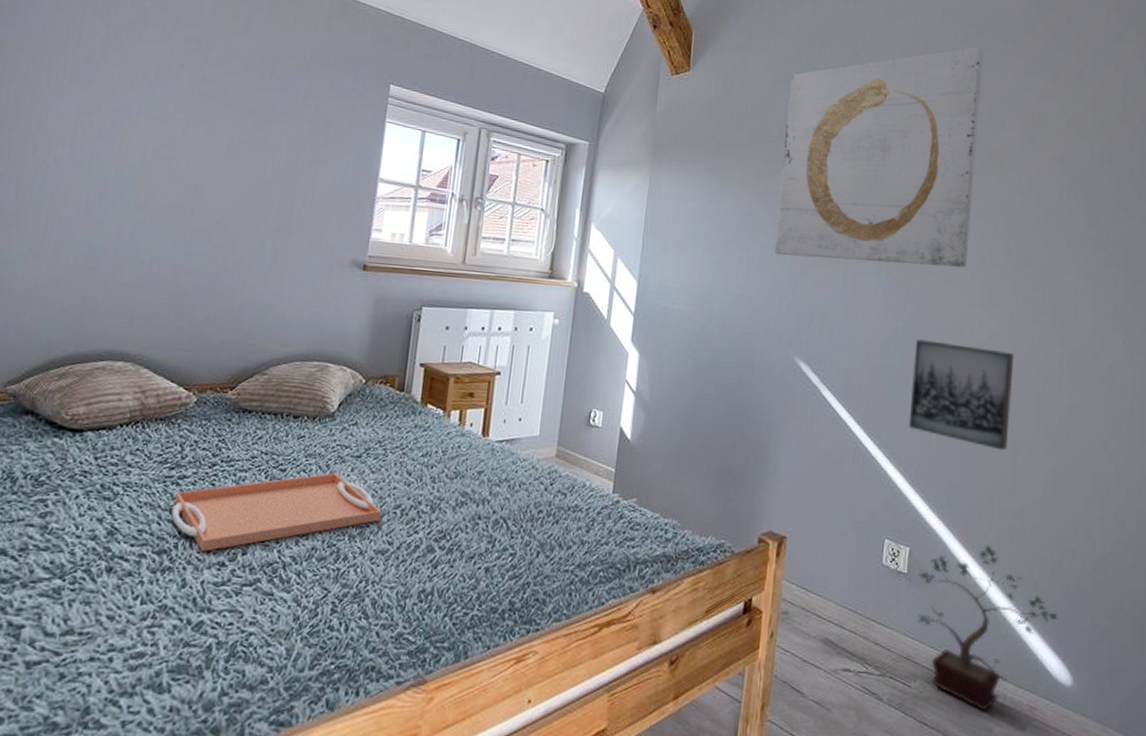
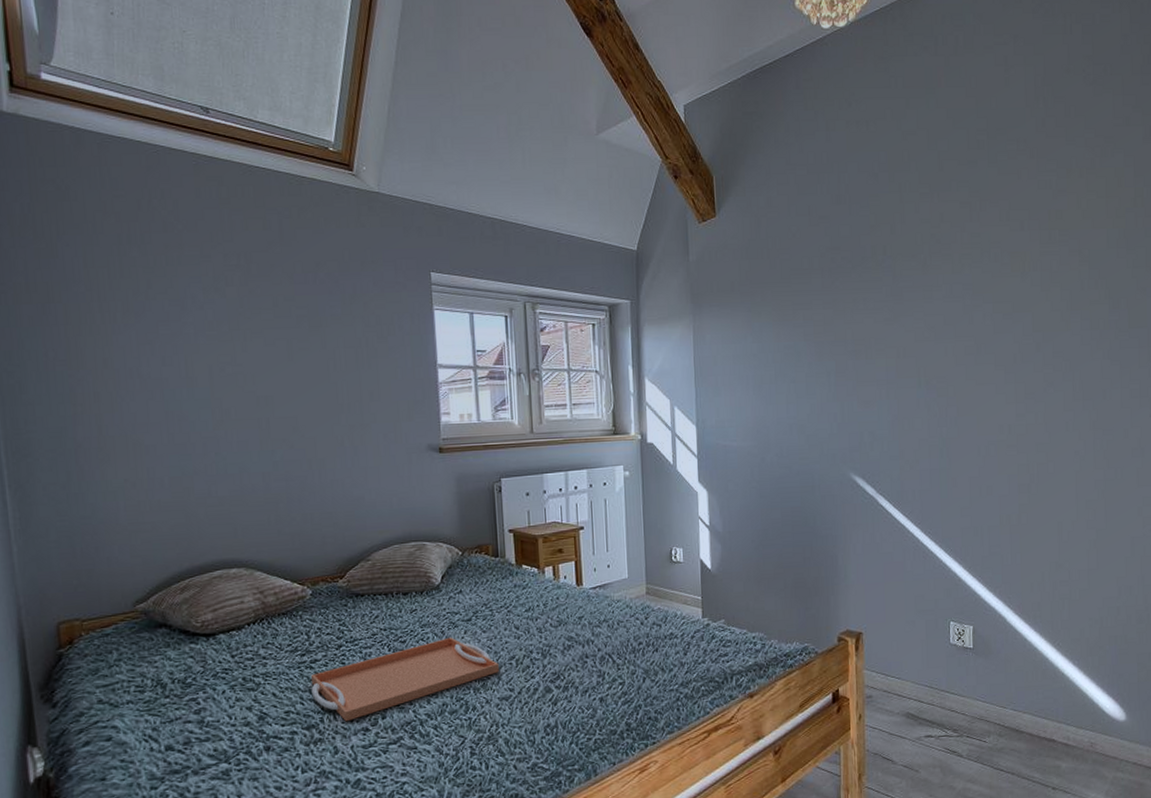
wall art: present [774,46,983,268] -> none [813,151,1000,382]
wall art: present [908,339,1015,451] -> none [959,440,1052,530]
potted plant: present [917,545,1059,711] -> none [983,614,1110,753]

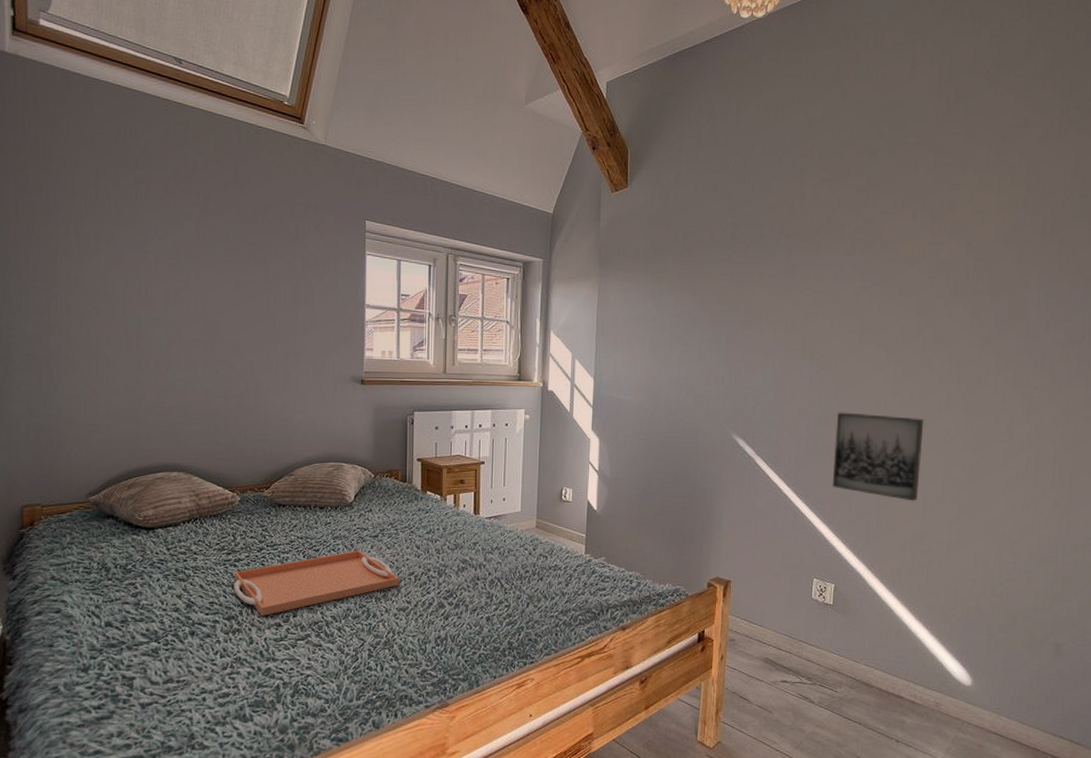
wall art: none [959,440,1052,530] -> present [832,412,924,502]

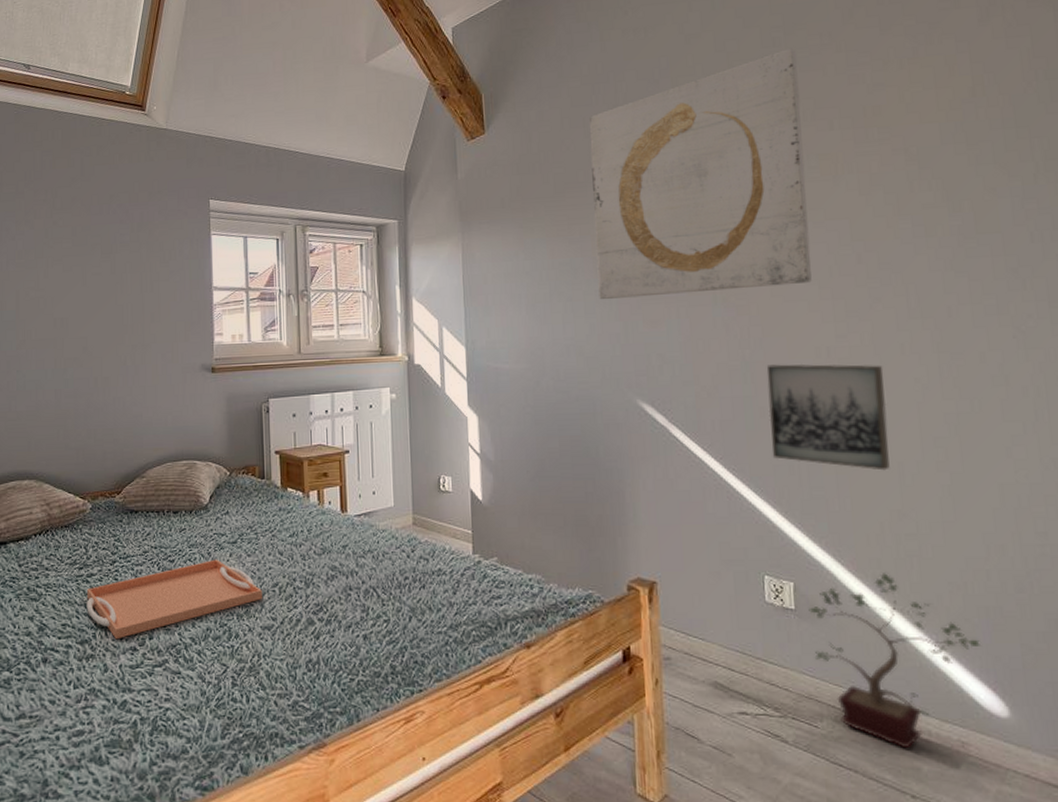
wall art: none [711,142,896,348] -> present [588,48,812,300]
potted plant: none [842,579,961,708] -> present [808,573,982,749]

